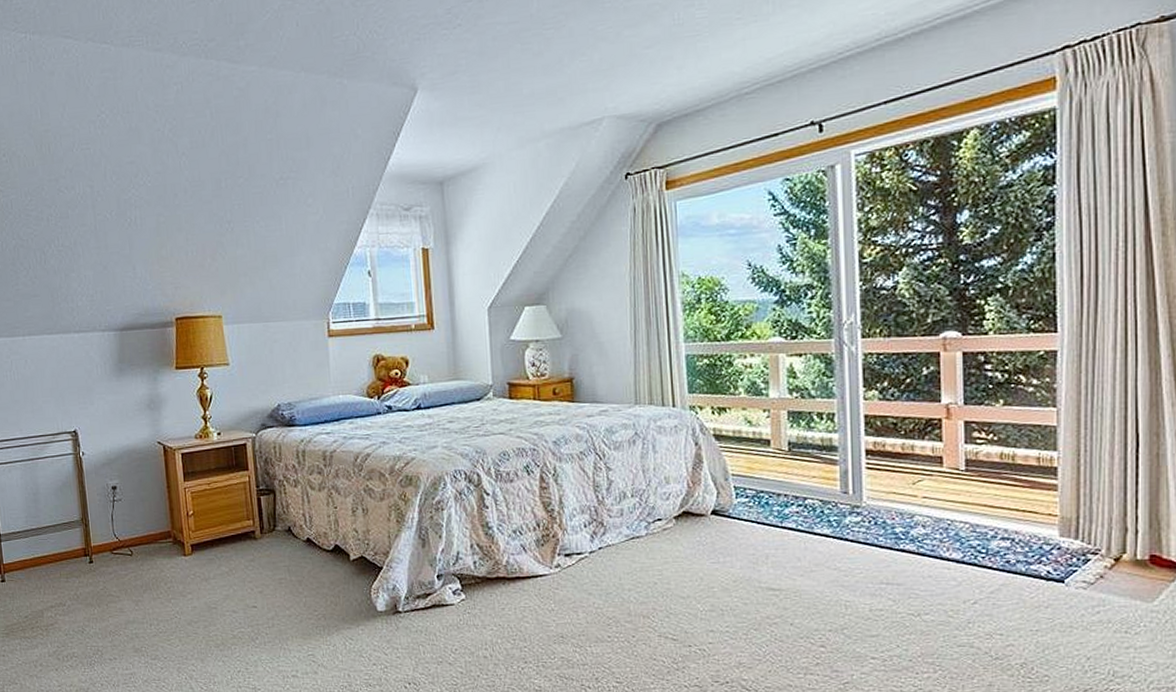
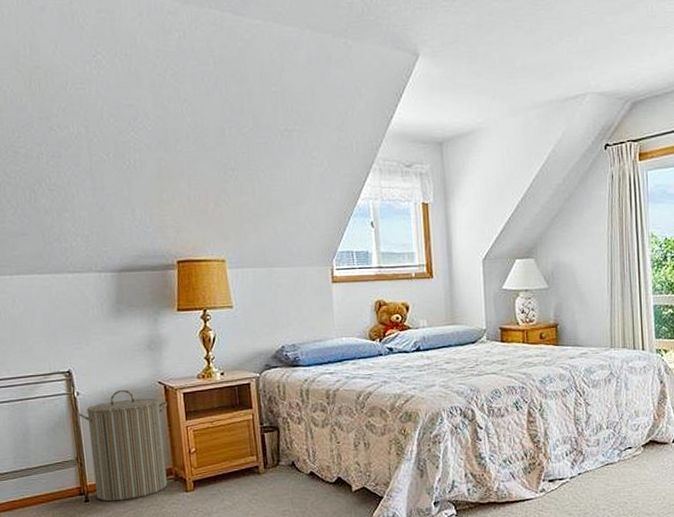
laundry hamper: none [83,449,167,564] -> present [78,389,168,502]

